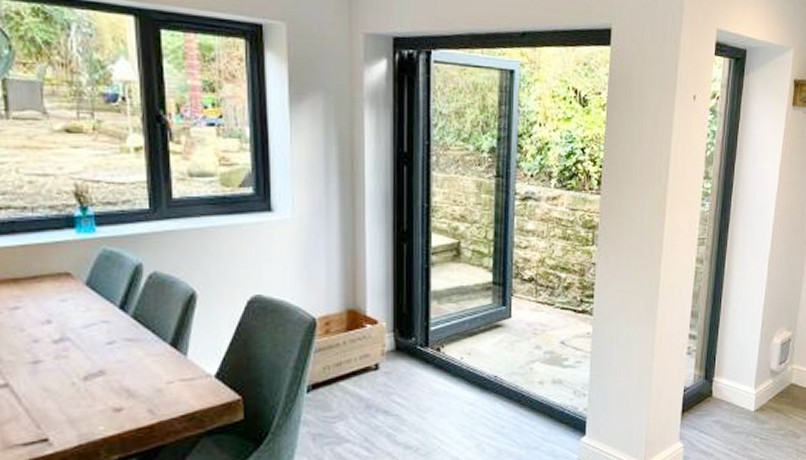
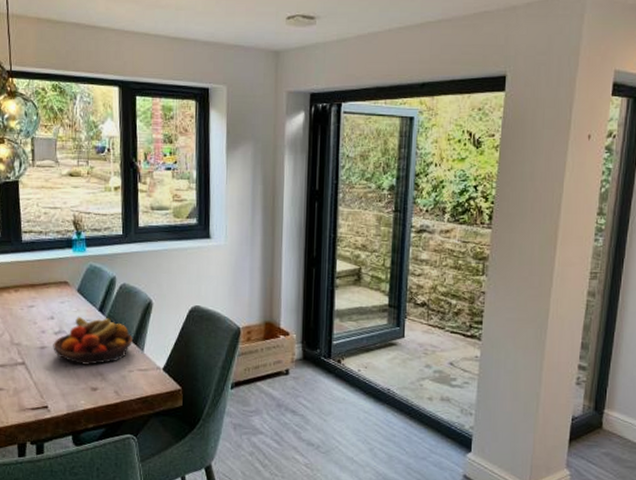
fruit bowl: none [52,317,172,381] -> present [53,316,134,366]

